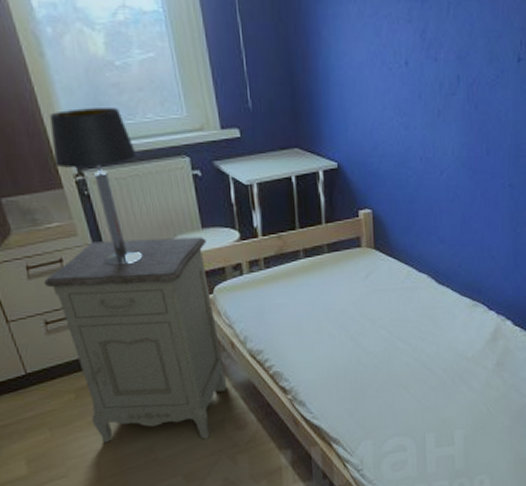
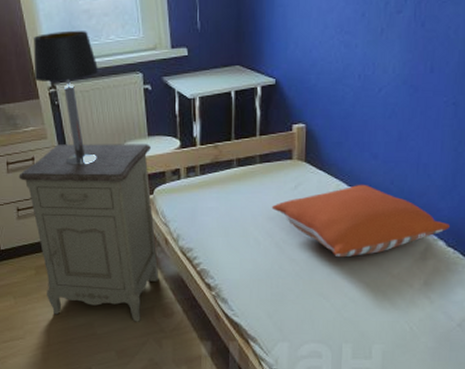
pillow: none [343,269,515,346] -> present [271,184,450,258]

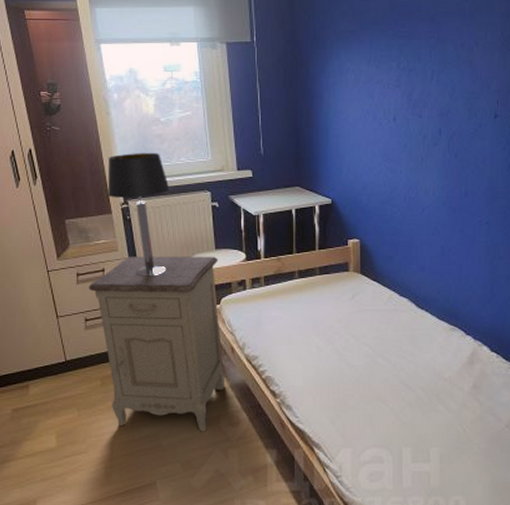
pillow: present [271,184,450,258] -> none [331,294,492,363]

